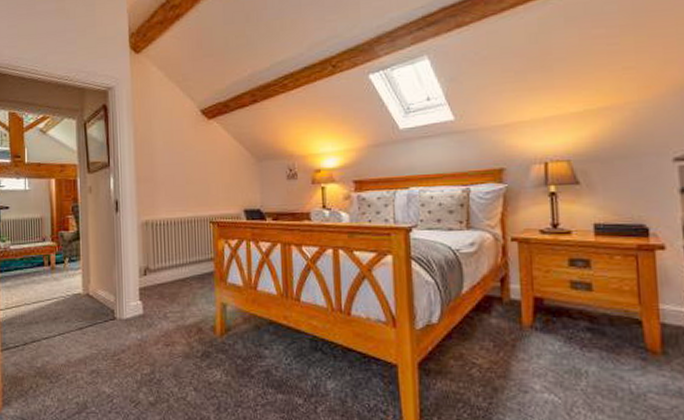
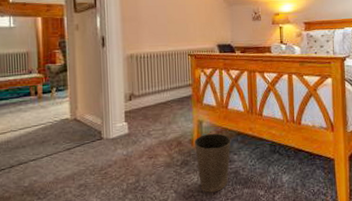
waste basket: none [216,320,261,395] -> present [194,133,231,193]

